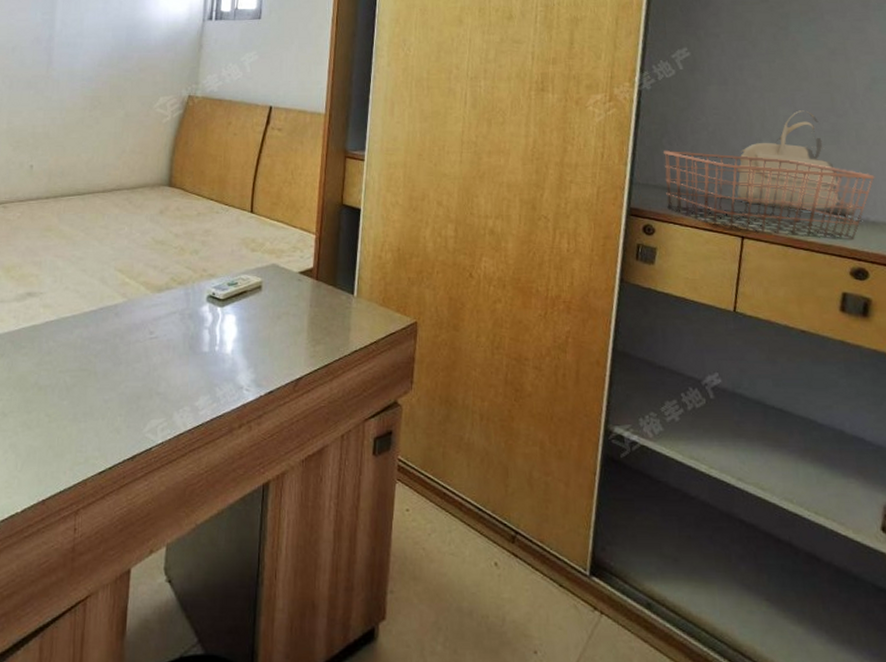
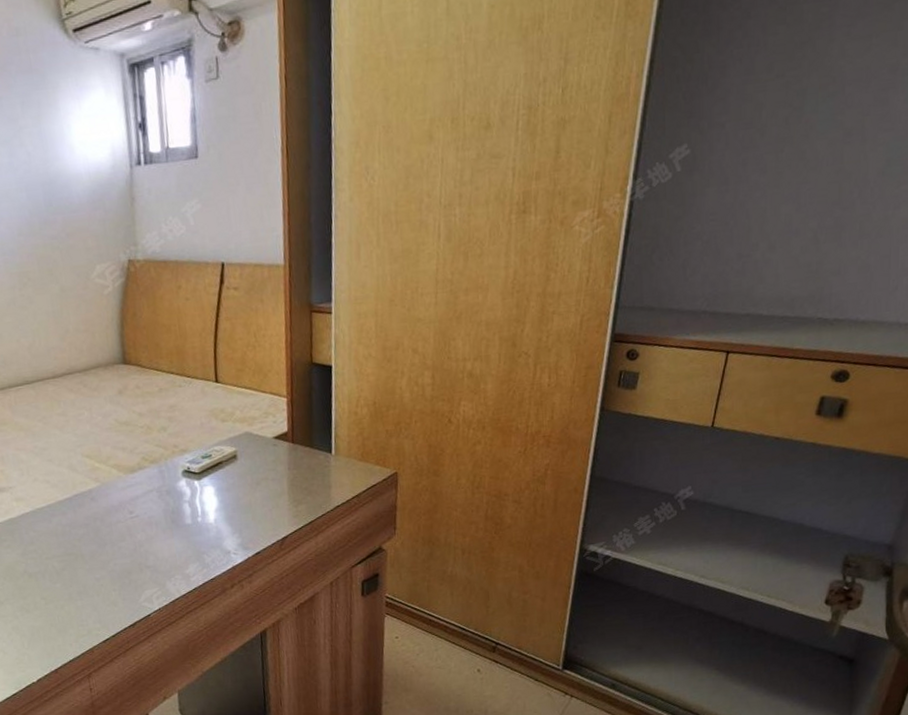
basket: present [662,149,875,241] -> none [652,264,872,347]
handbag: present [737,110,856,218] -> none [726,206,853,320]

